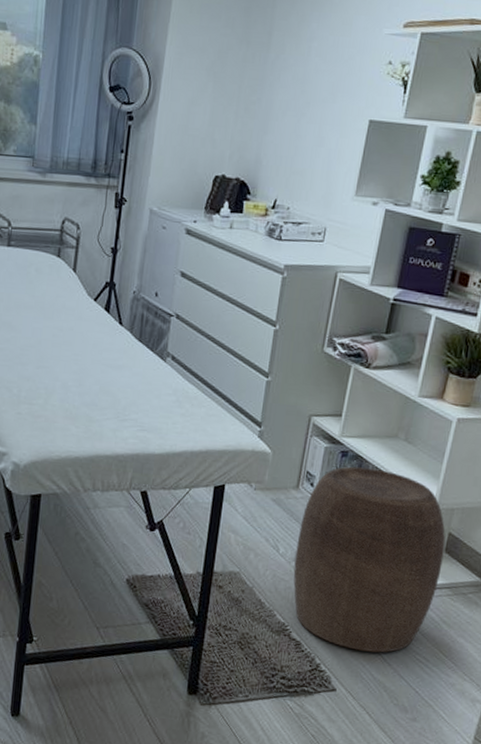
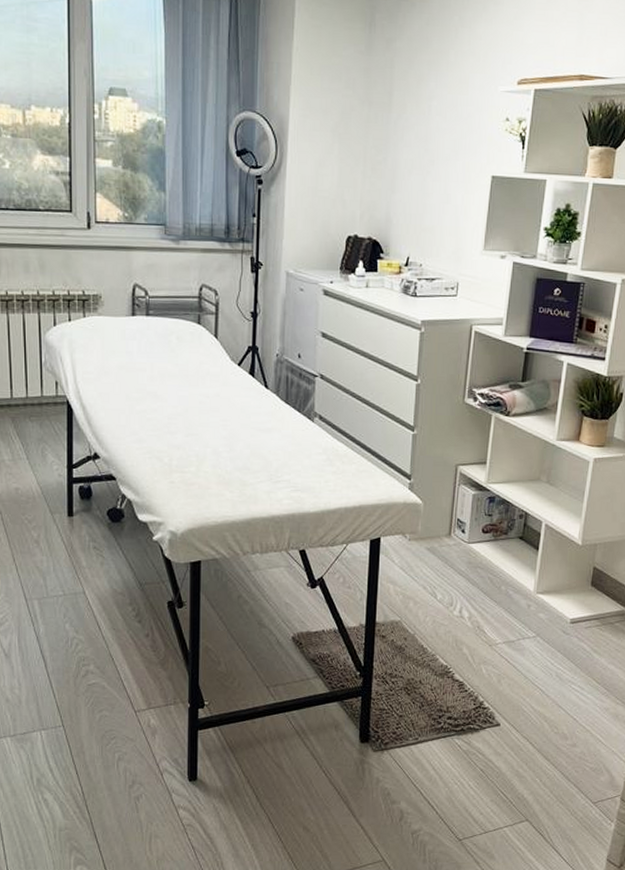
stool: present [293,466,446,653] -> none [452,511,591,686]

